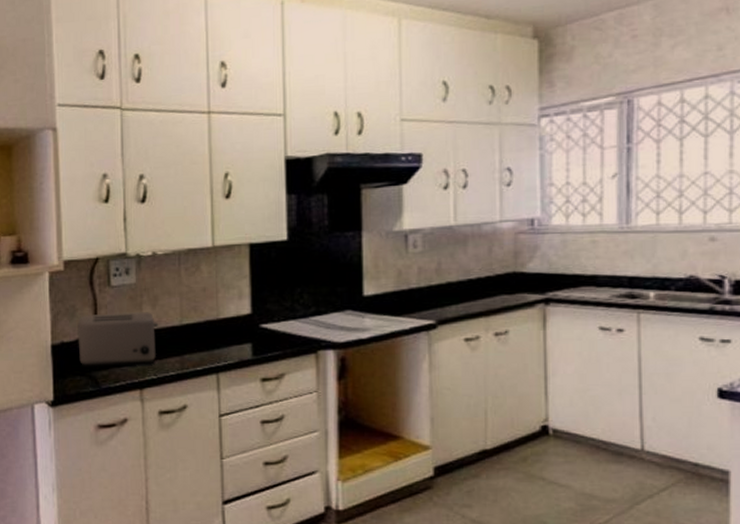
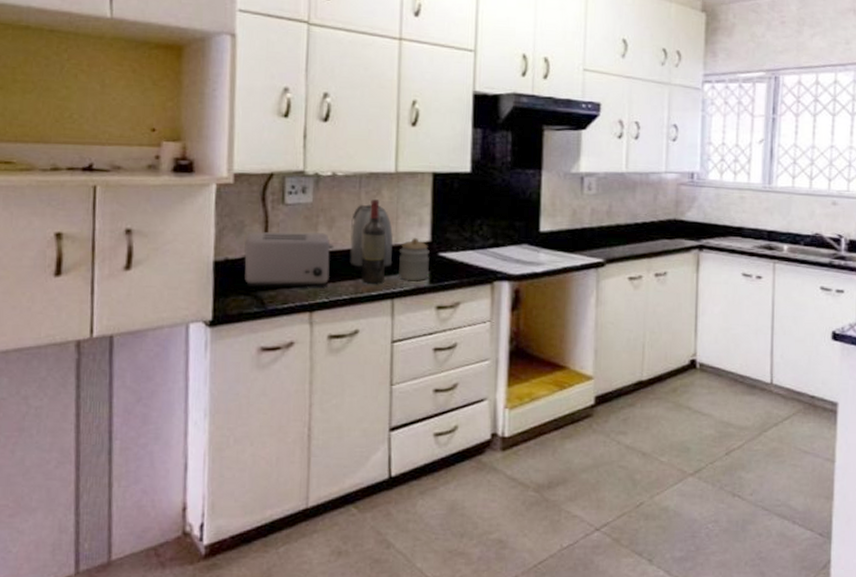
kettle: none [173,280,216,348] -> present [349,204,393,272]
wine bottle: none [183,275,208,359] -> present [361,199,386,284]
jar: none [222,311,253,355] -> present [399,238,430,281]

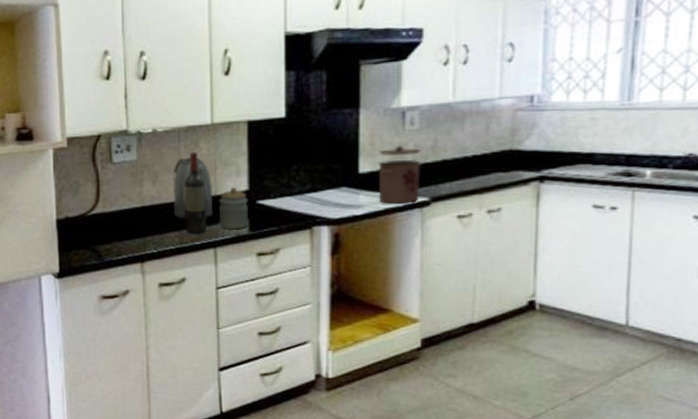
toaster: present [244,232,334,288] -> none [81,188,159,242]
cooking pot: none [558,207,597,264] -> present [378,145,421,204]

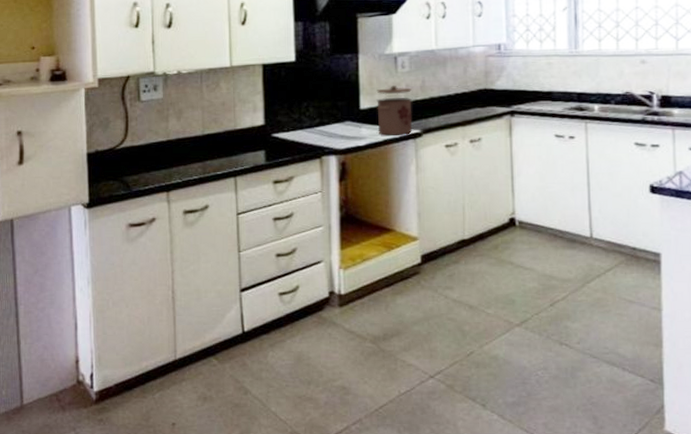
kettle: present [173,157,214,223] -> none [196,96,233,155]
wine bottle: present [183,152,206,234] -> none [205,91,227,165]
jar: present [219,188,249,230] -> none [239,122,266,160]

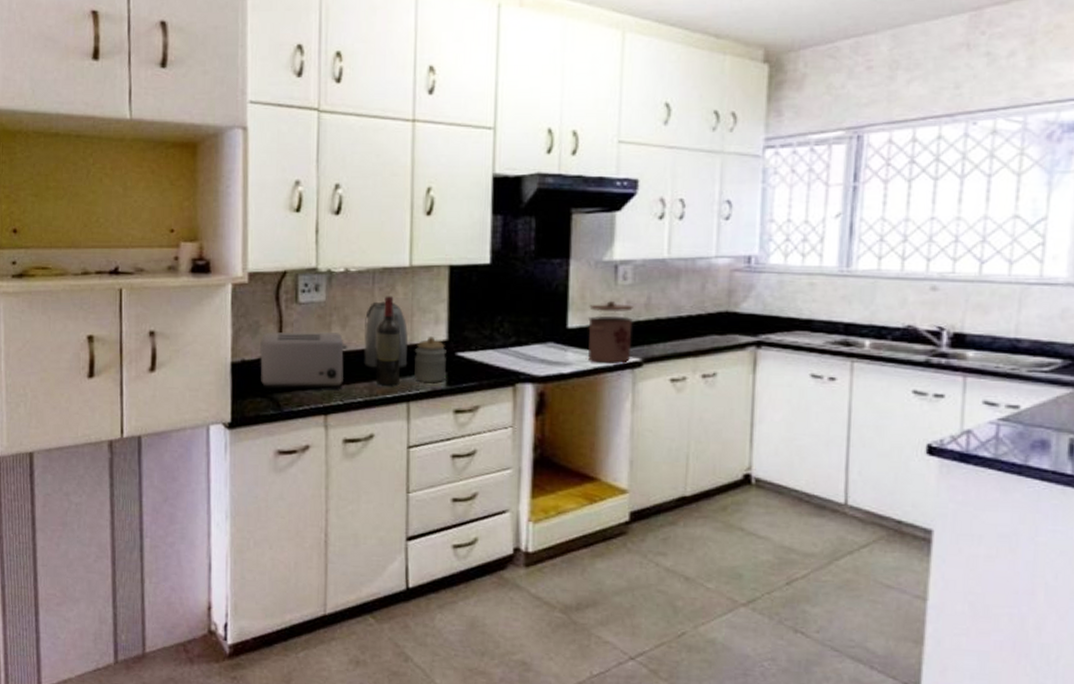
toaster: none [111,124,184,174] -> present [260,332,348,390]
kettle: none [196,96,233,155] -> present [364,301,408,373]
wine bottle: none [205,91,227,165] -> present [375,296,401,386]
jar: none [239,122,266,160] -> present [414,337,447,383]

